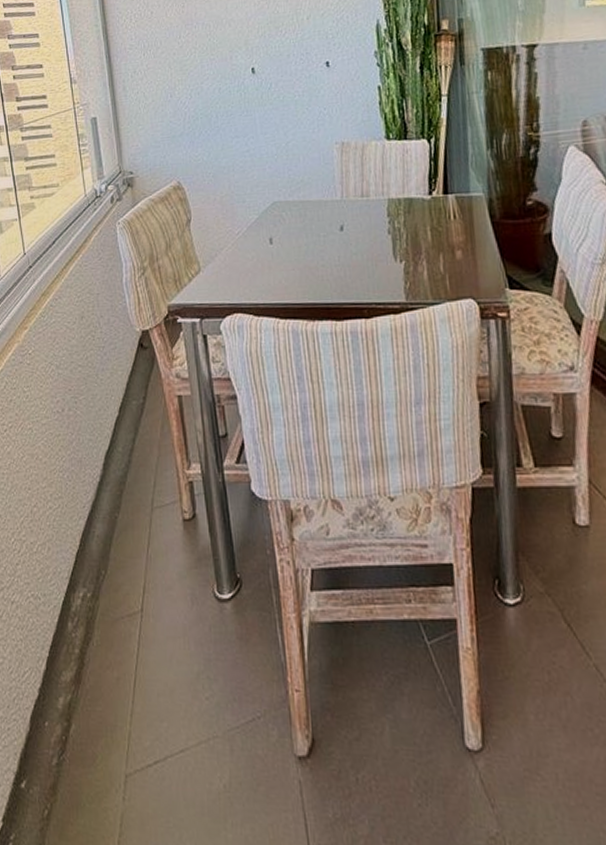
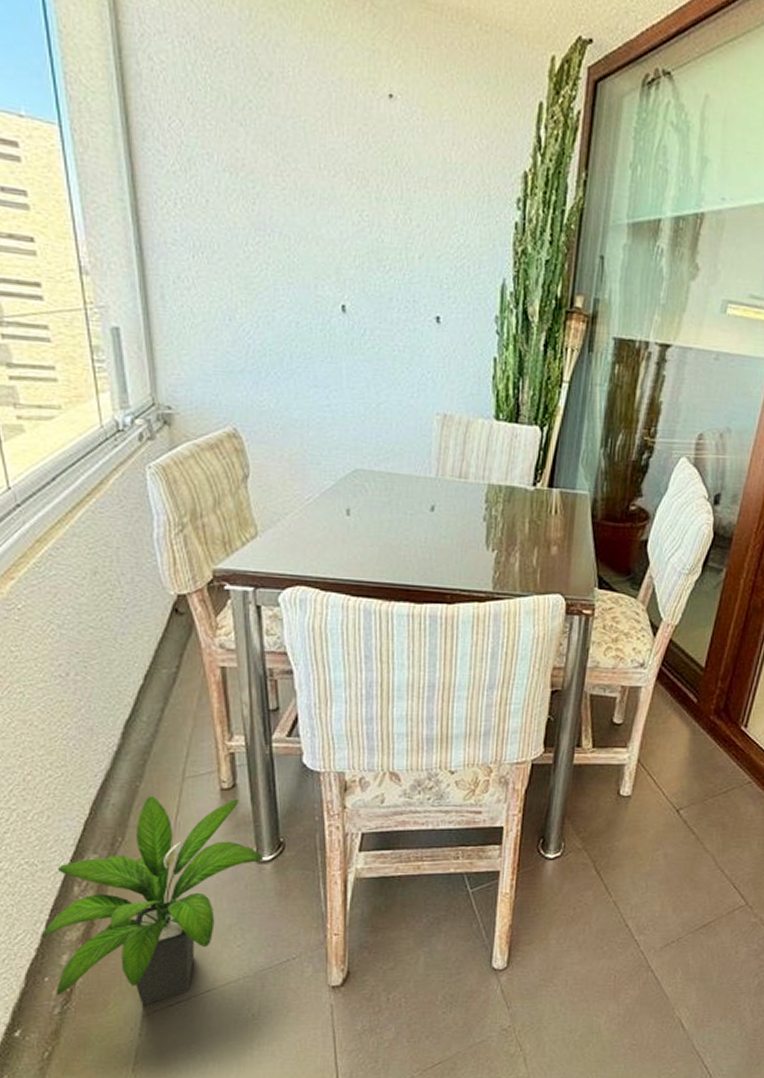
potted plant: none [42,527,224,763] -> present [41,795,264,1006]

